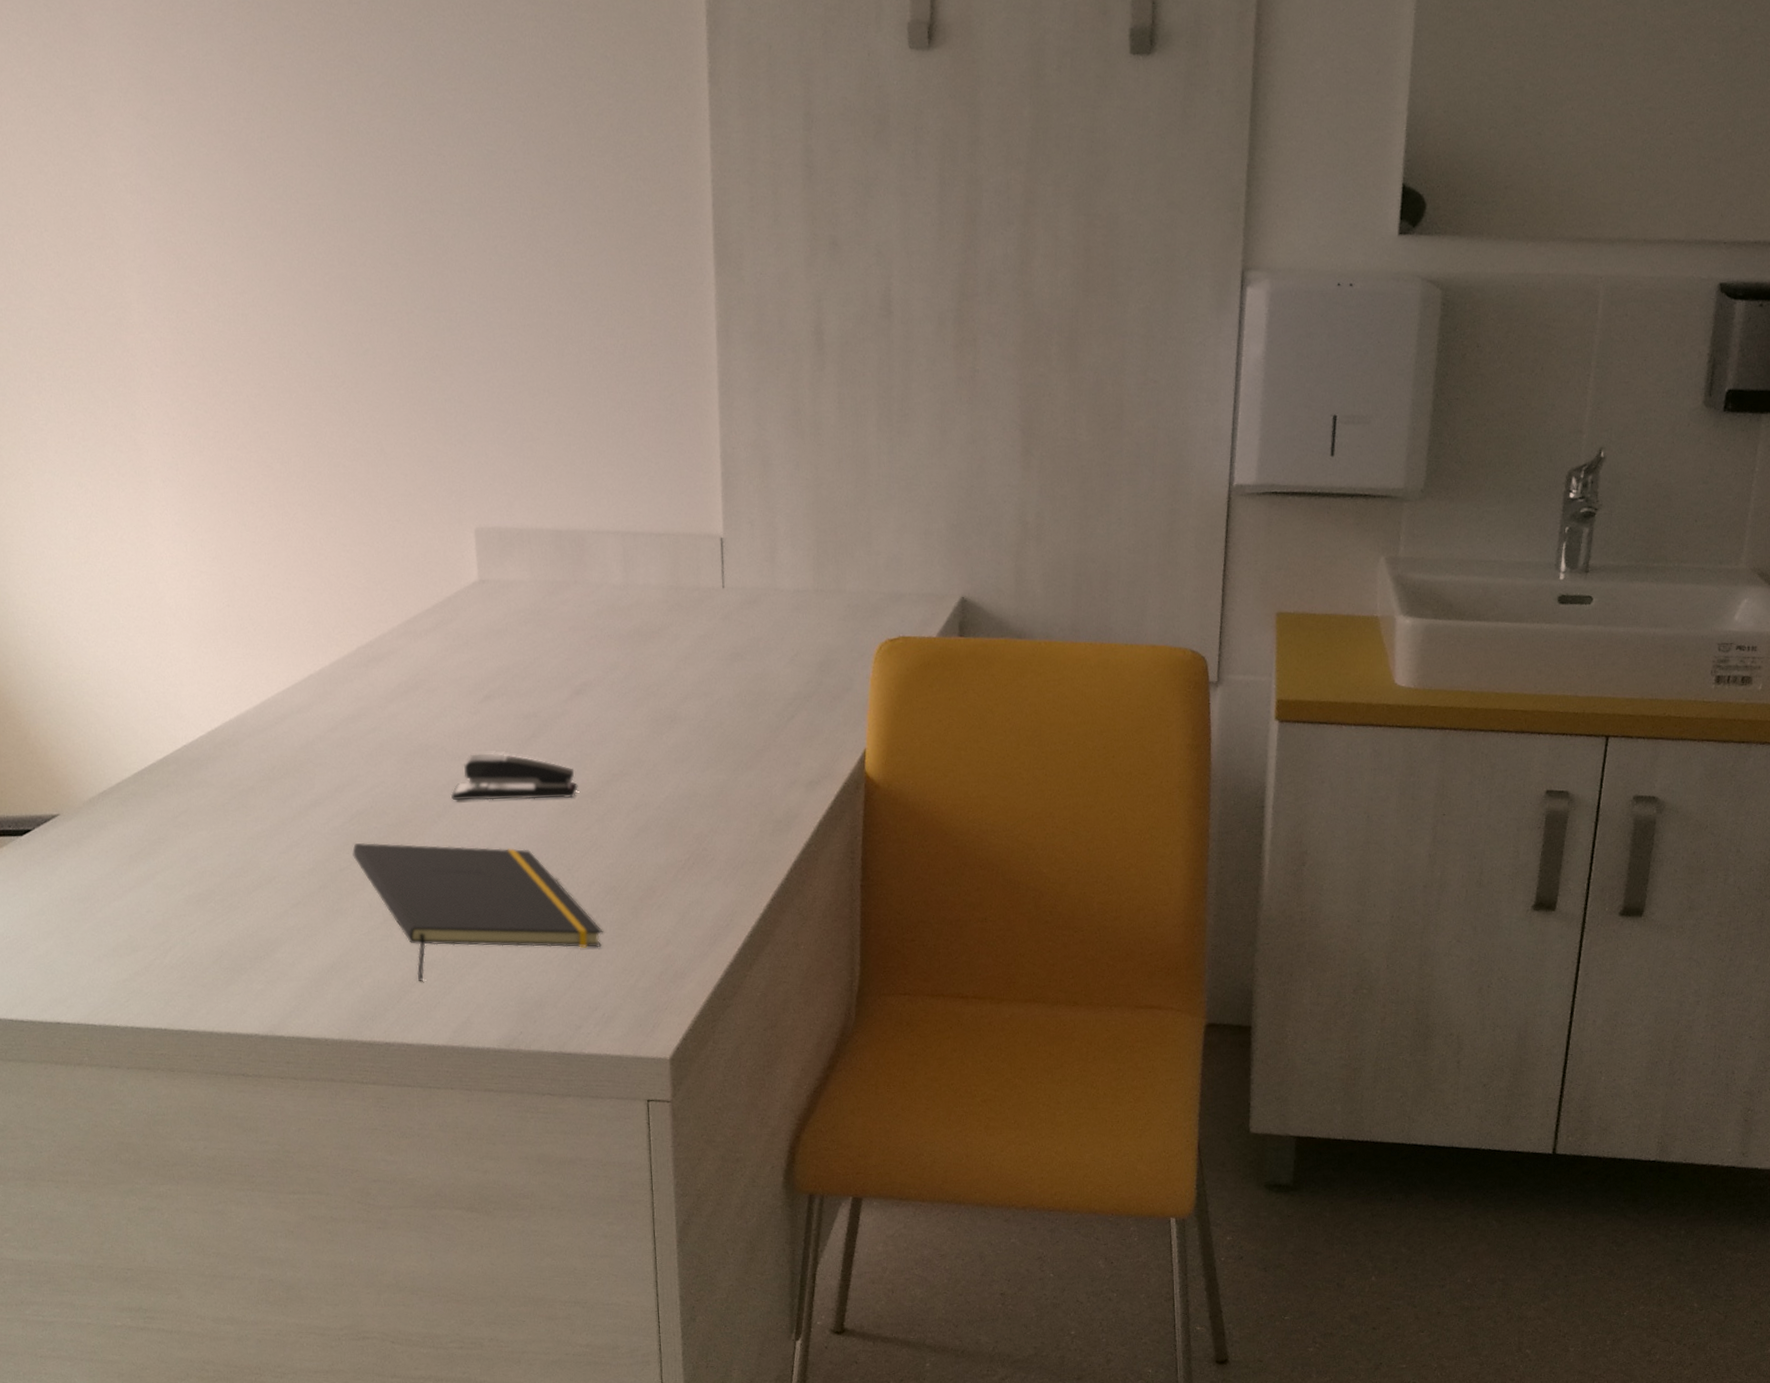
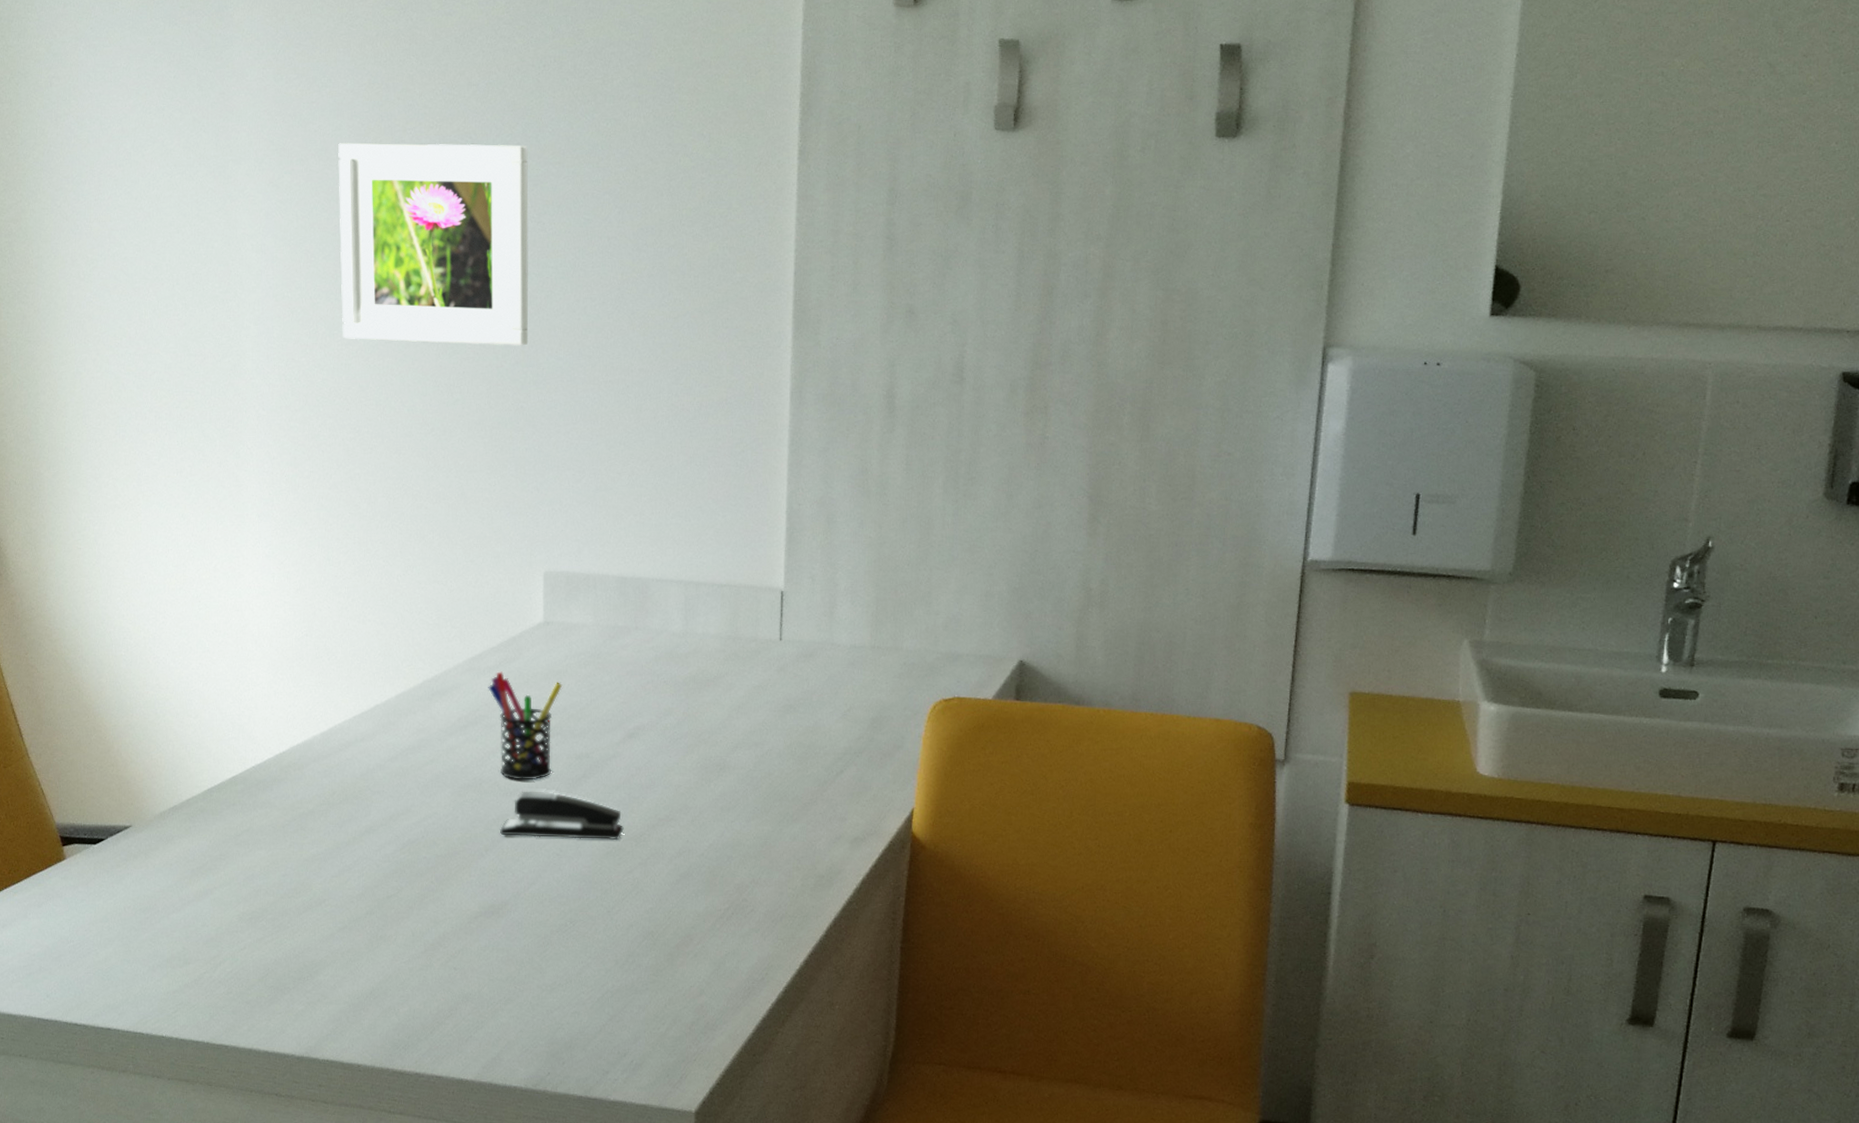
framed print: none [211,69,439,290] -> present [338,142,529,346]
notepad: present [352,843,604,981] -> none [401,872,639,1013]
pen holder: none [426,633,504,744] -> present [488,671,563,780]

